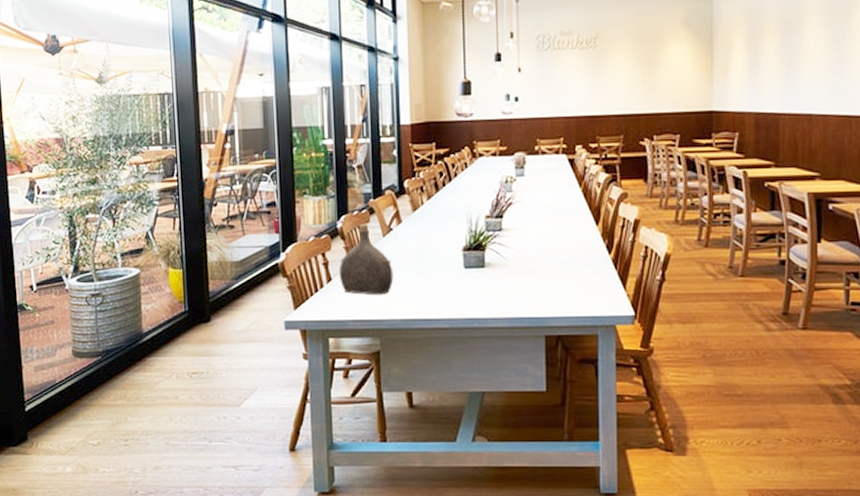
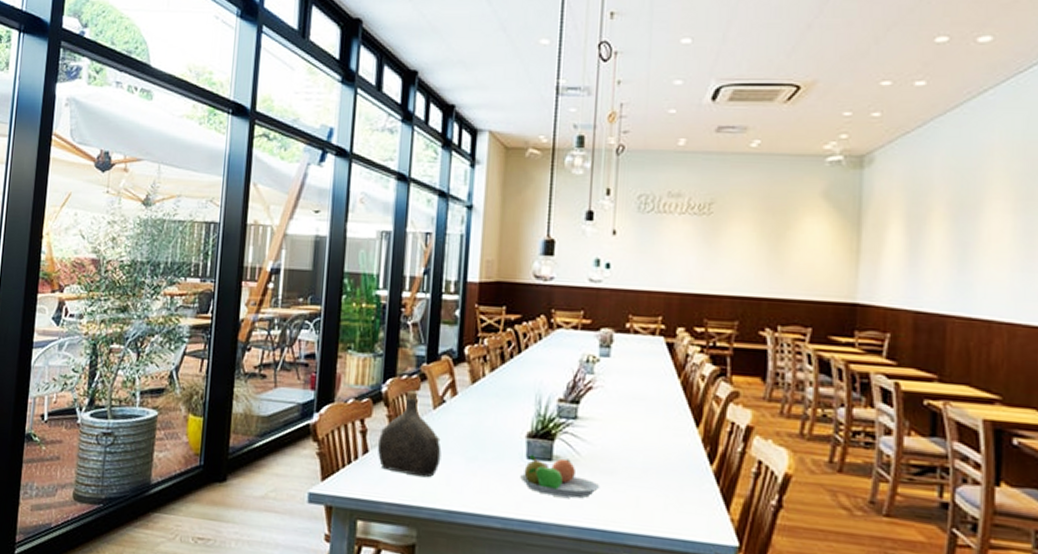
fruit bowl: none [460,264,525,296] -> present [520,455,600,499]

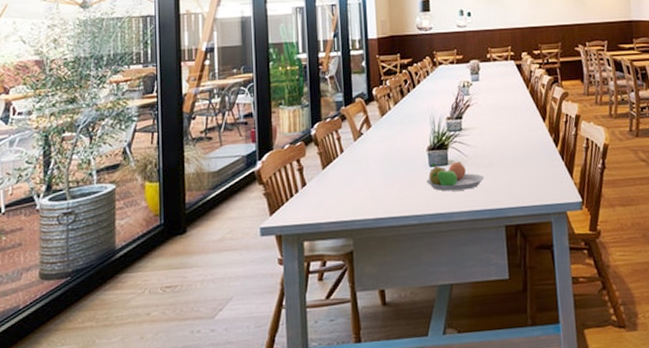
water jug: present [377,390,442,478] -> none [313,129,365,197]

